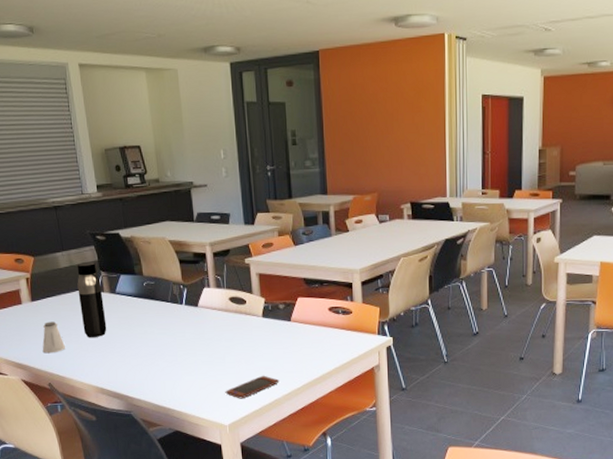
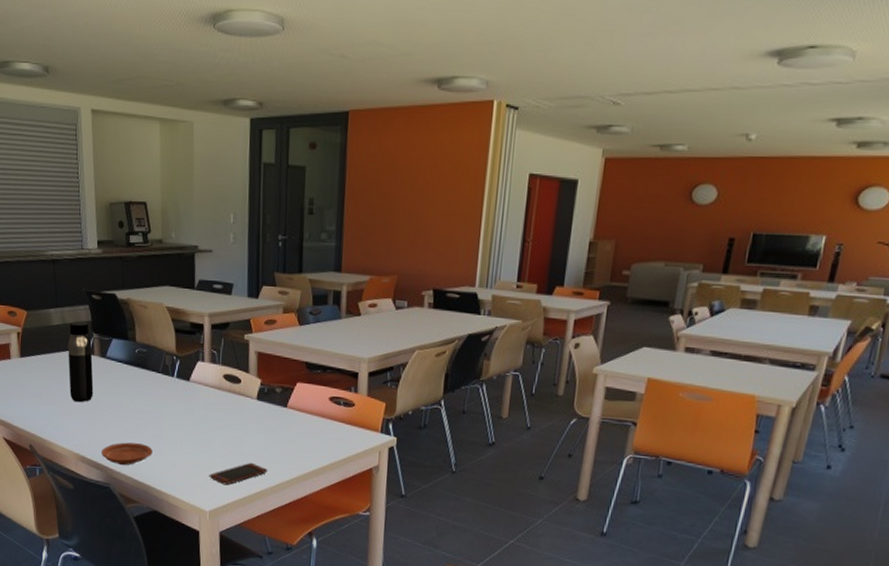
saltshaker: present [42,321,65,354] -> none [26,380,49,414]
plate: none [119,370,170,393] -> present [101,442,153,466]

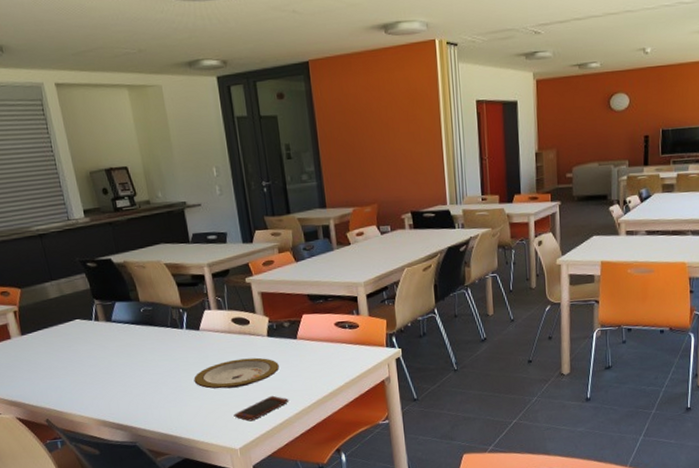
water bottle: present [68,322,94,403] -> none [68,290,105,370]
plate: present [101,442,153,466] -> none [122,397,175,423]
plate: none [175,417,264,448] -> present [193,357,279,389]

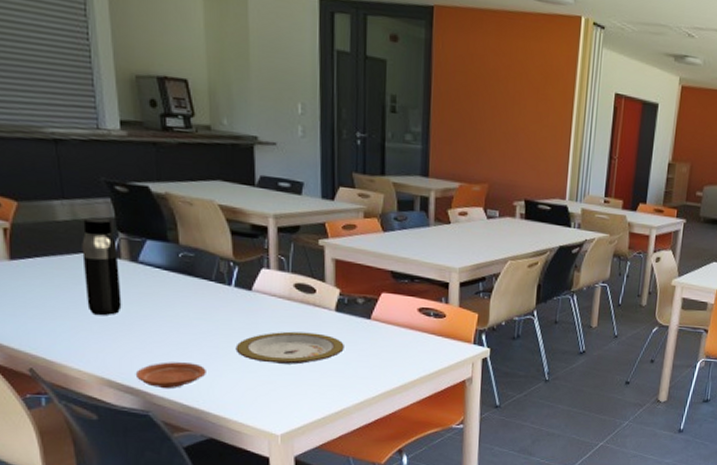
water bottle: none [68,290,105,370] -> present [82,217,122,316]
plate: none [122,397,175,423] -> present [135,362,206,389]
smartphone: present [233,395,289,422] -> none [279,379,350,406]

